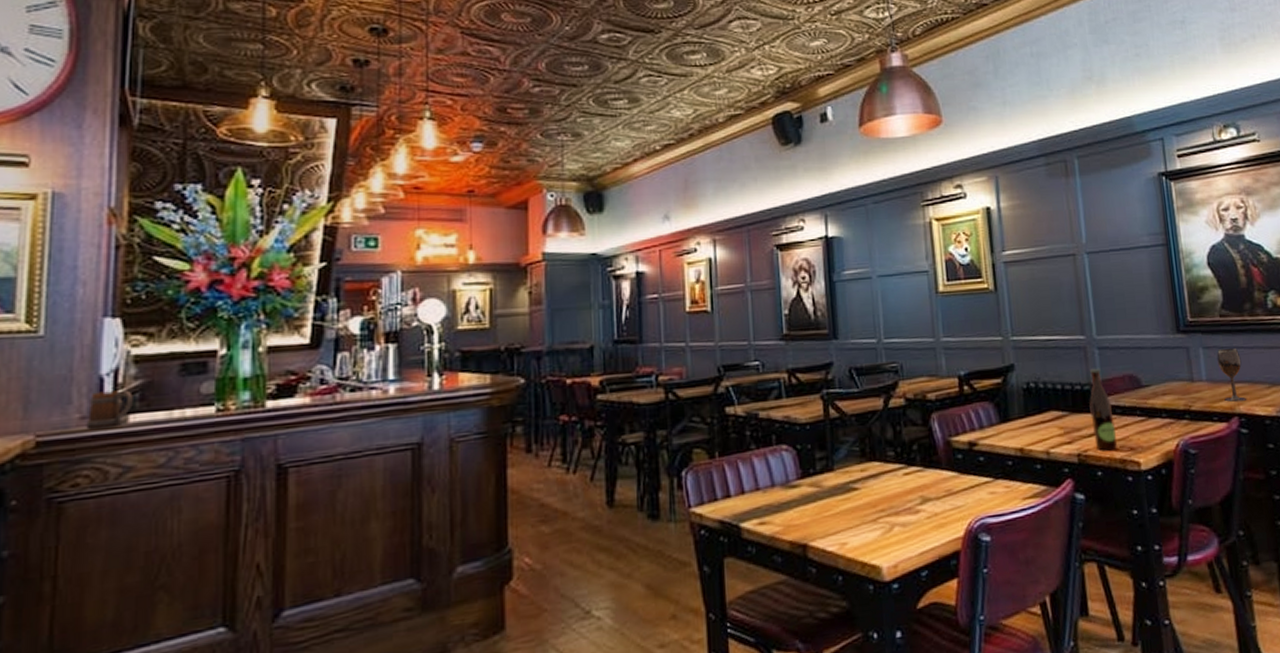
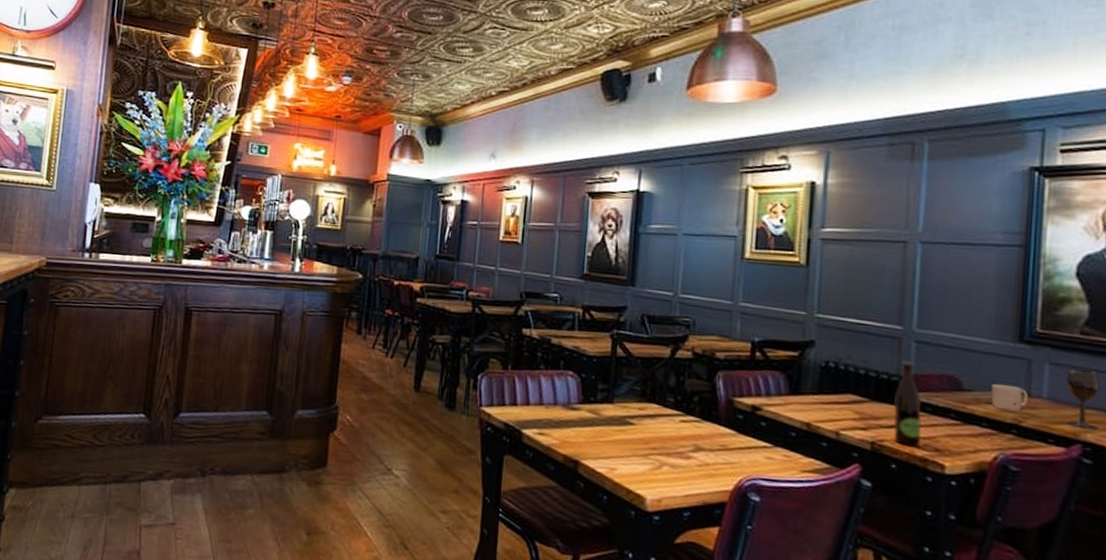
beer mug: present [86,390,133,430] -> none [75,234,103,261]
mug: none [1162,373,1193,400] -> present [990,383,1029,413]

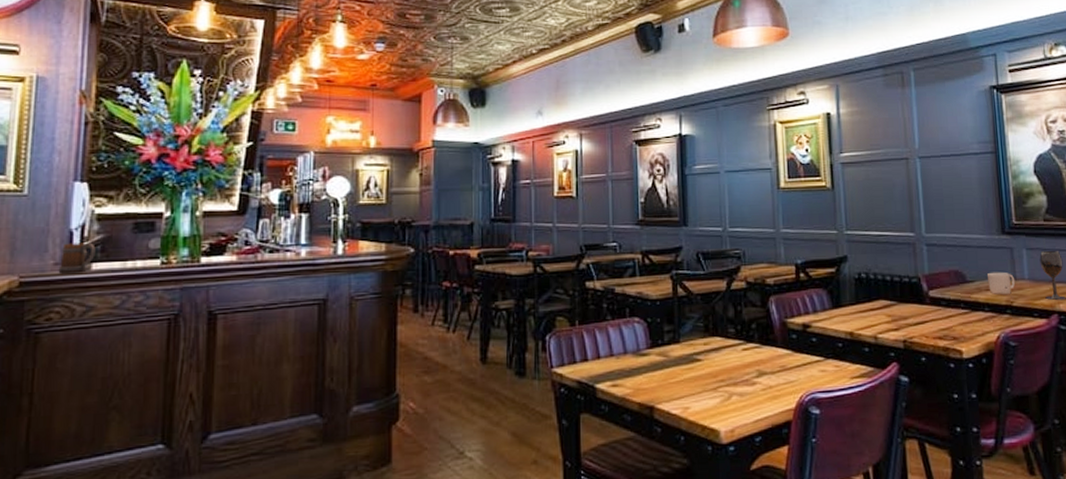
beer mug: none [75,234,103,261] -> present [58,243,96,274]
bottle: present [893,360,922,447] -> none [916,263,942,339]

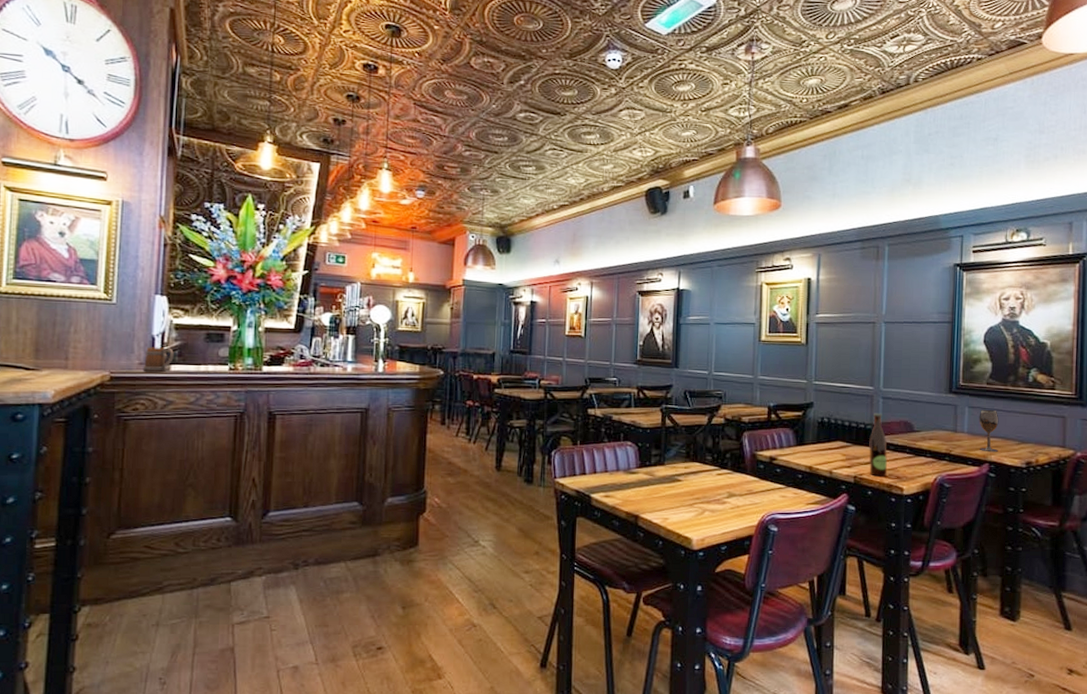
bottle: none [916,263,942,339] -> present [868,412,888,477]
mug: present [986,271,1016,296] -> none [931,424,956,445]

